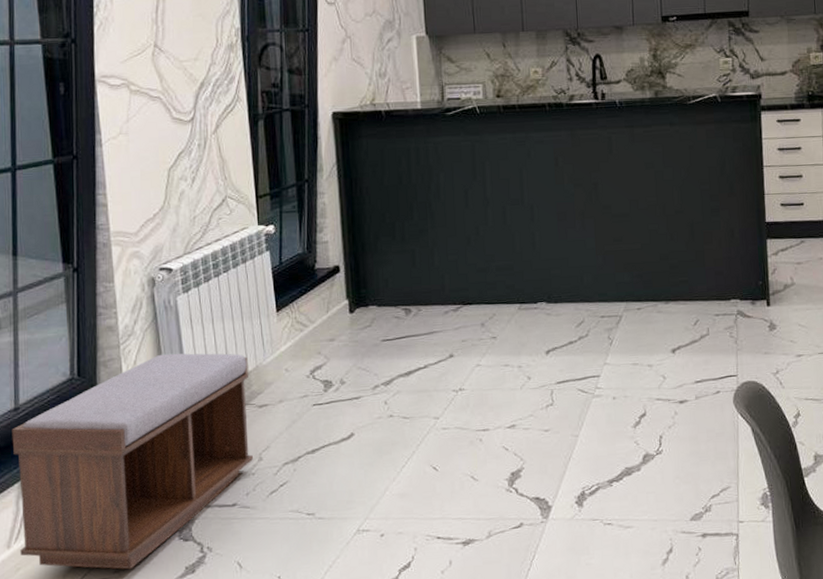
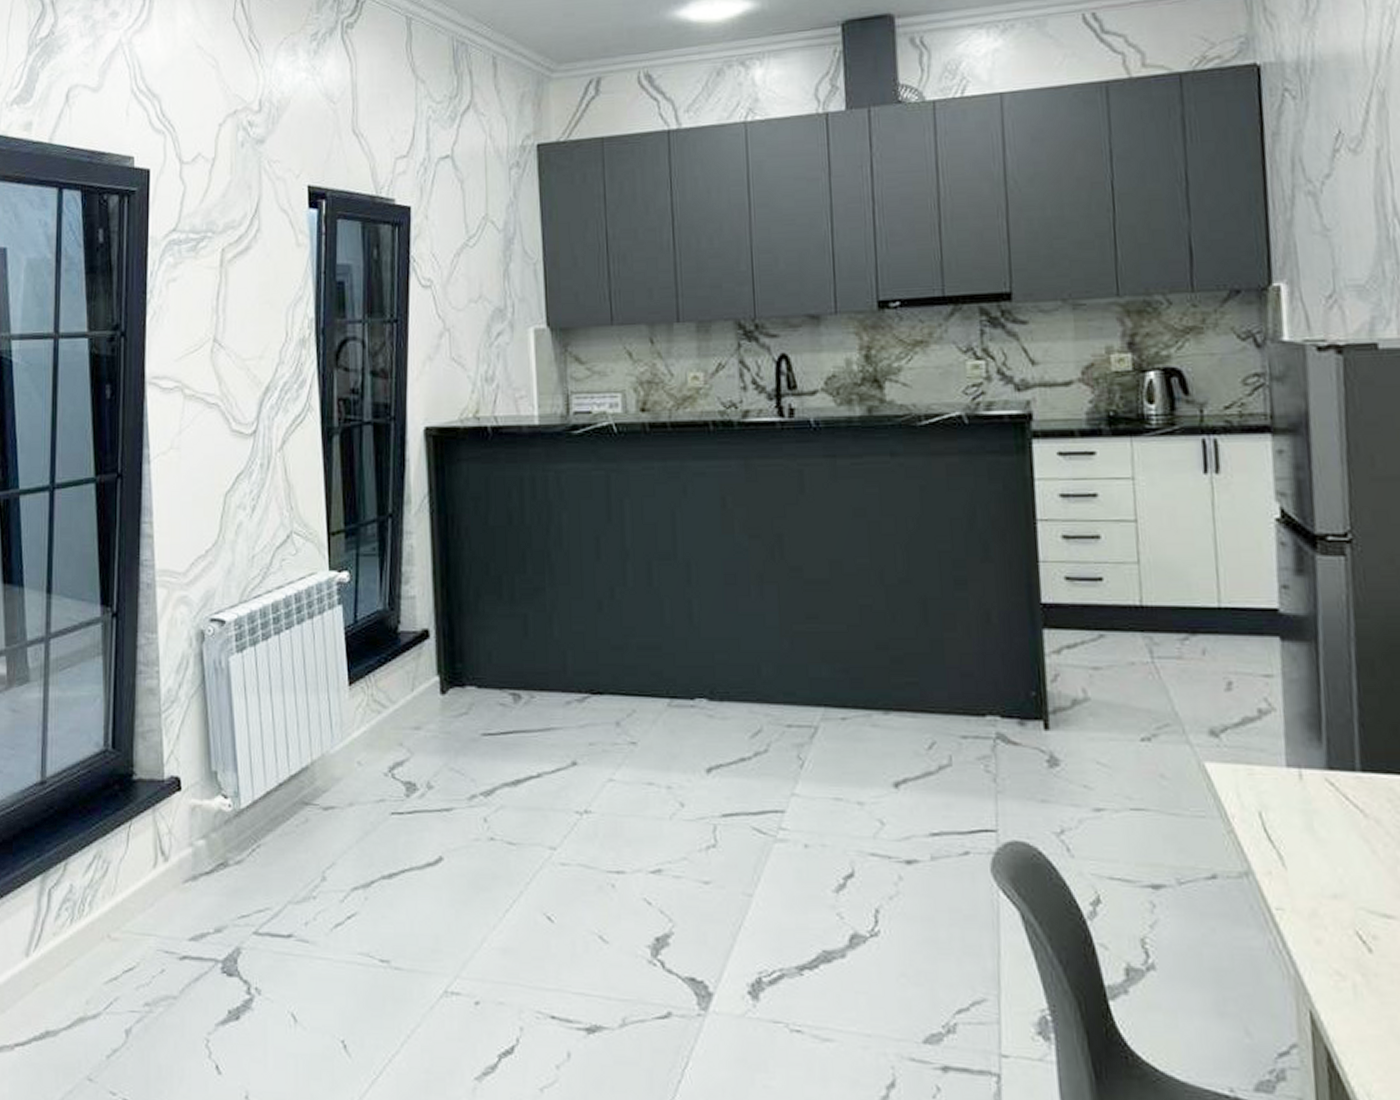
bench: present [12,353,253,570] -> none [36,729,314,1004]

